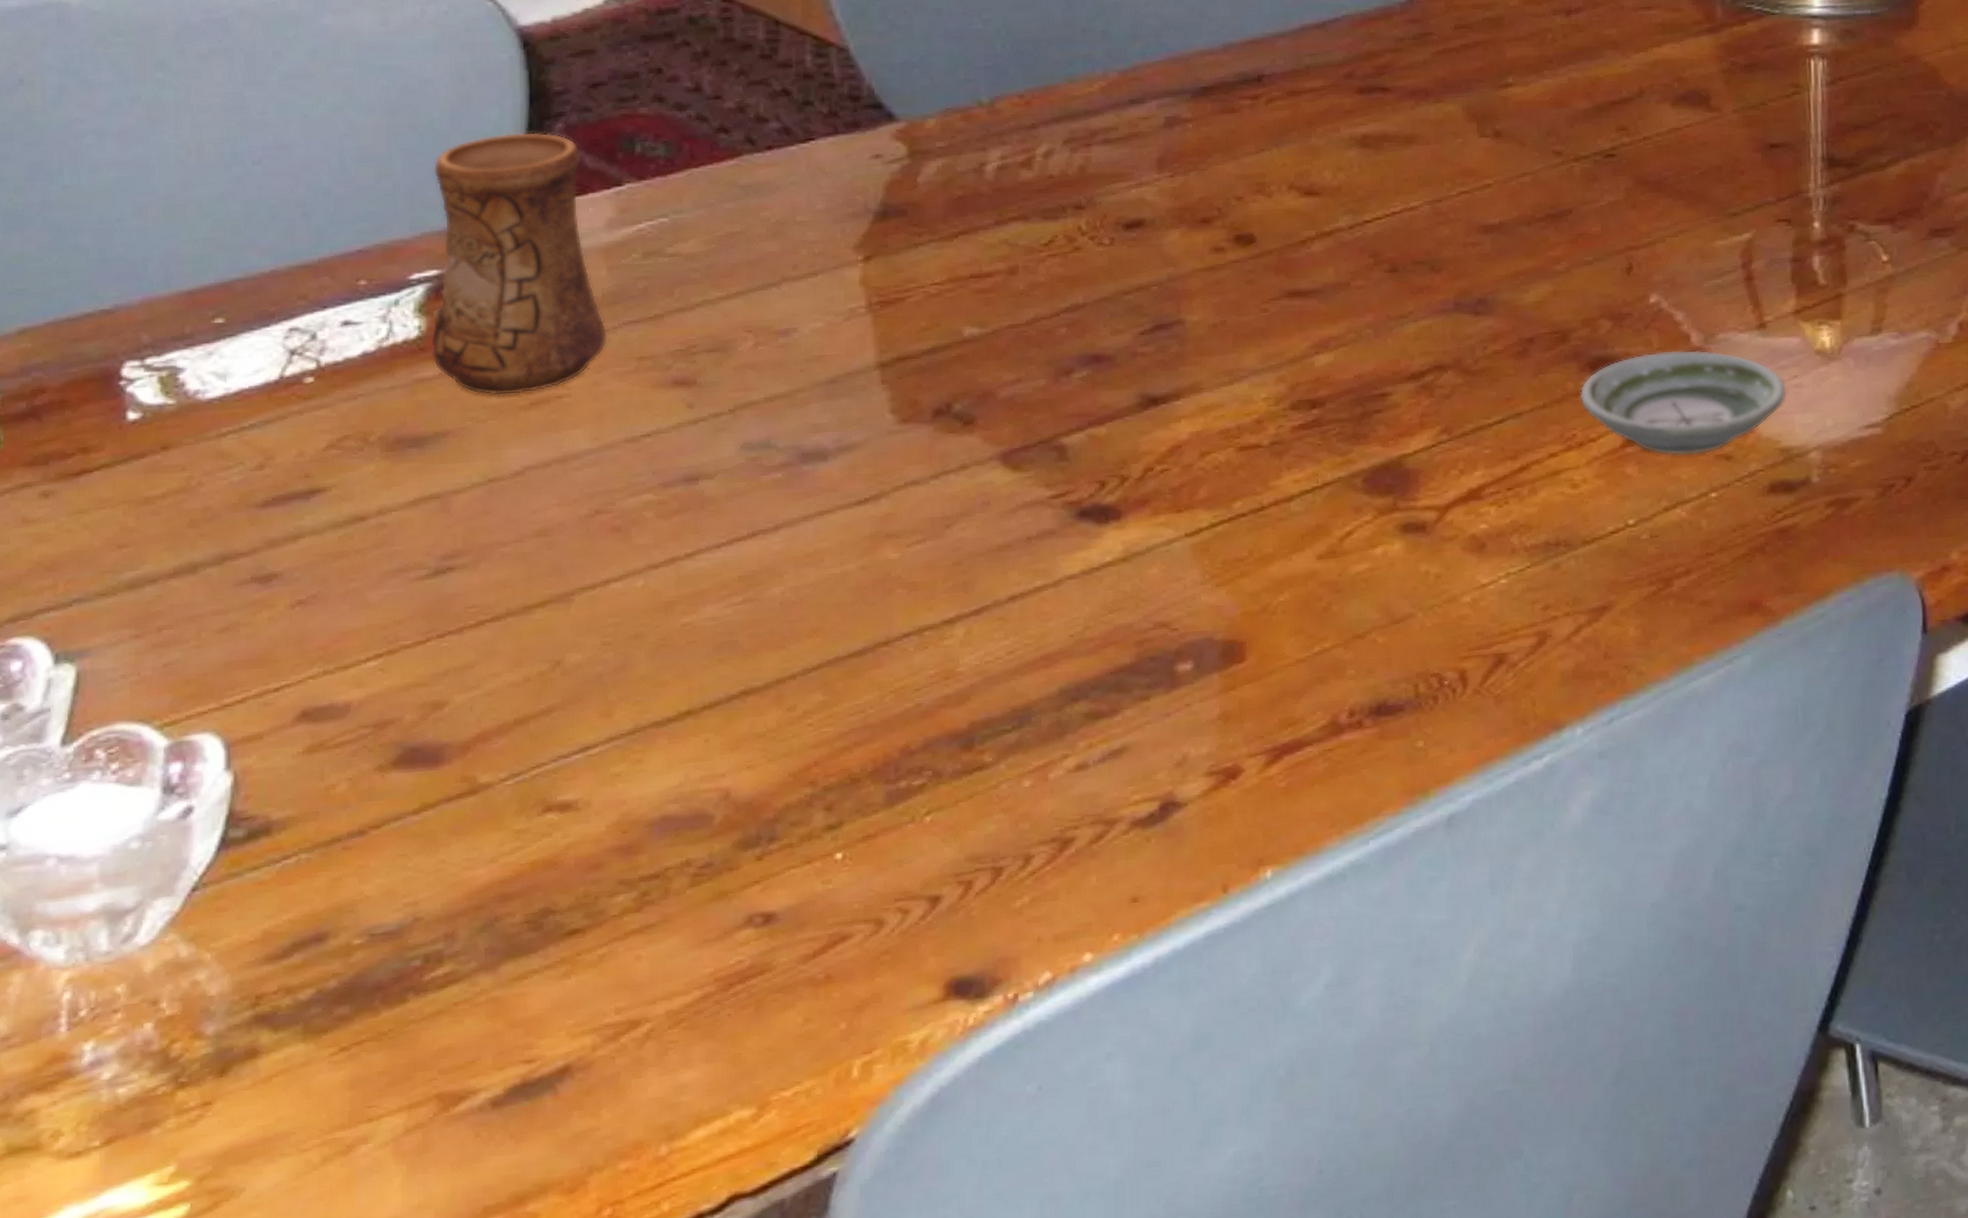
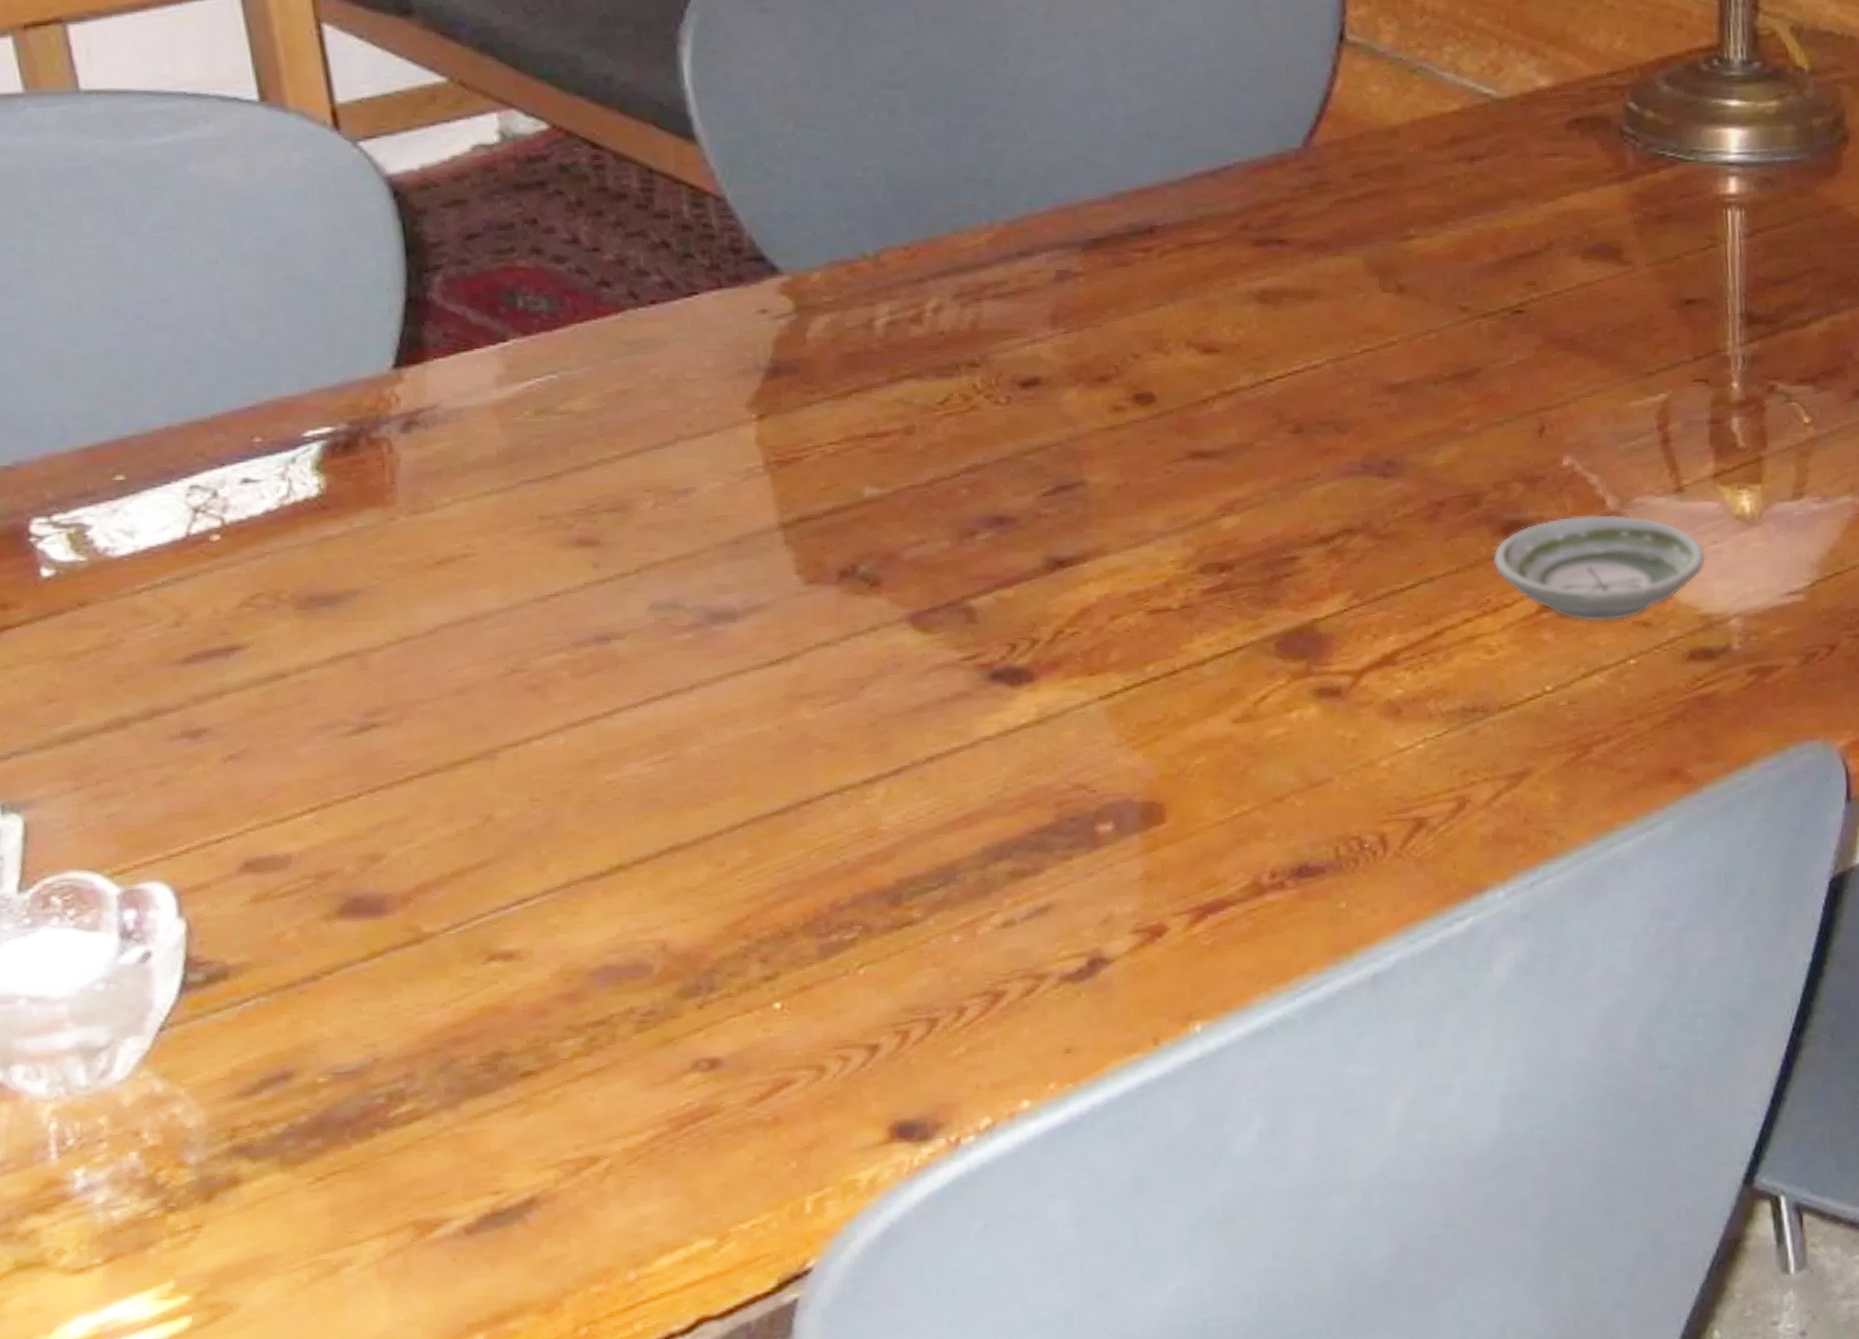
cup: present [431,131,609,396] -> none [315,285,508,555]

